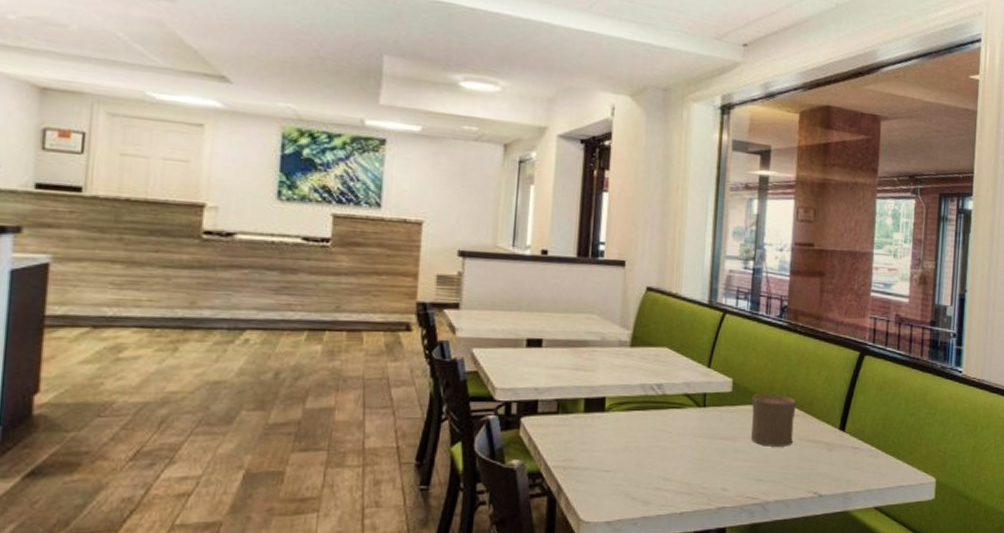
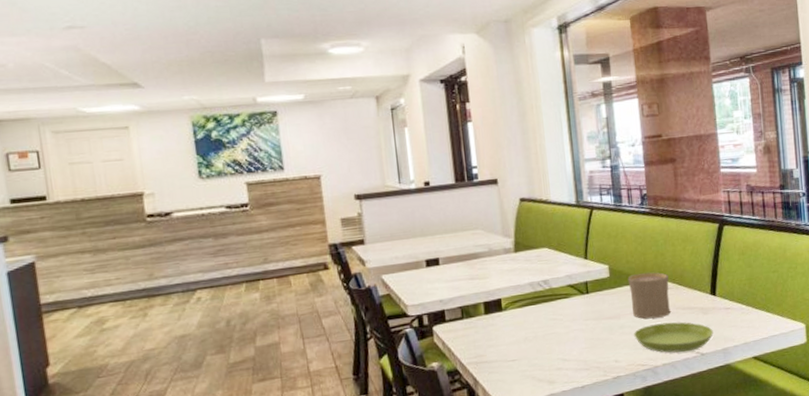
saucer: none [748,453,836,491] -> present [634,322,713,353]

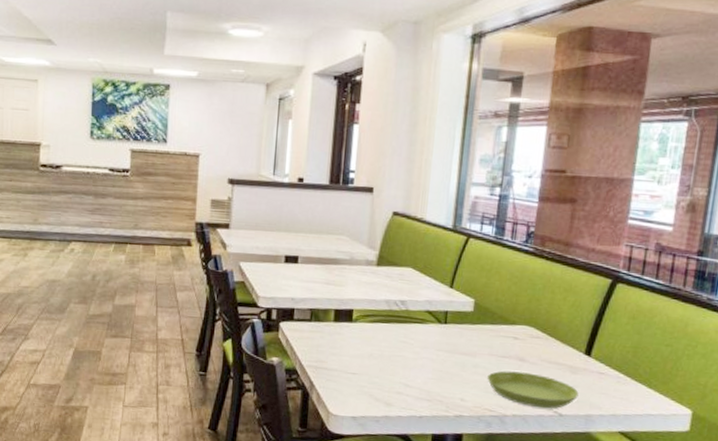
cup: present [628,272,671,319] -> none [491,314,540,366]

